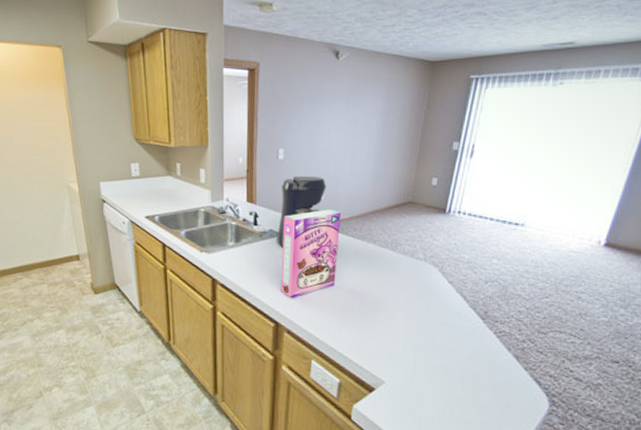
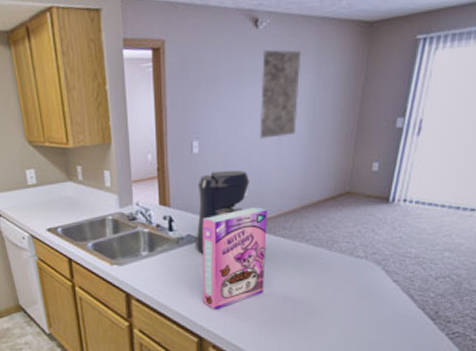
wall art: none [336,78,375,151] -> present [259,49,302,139]

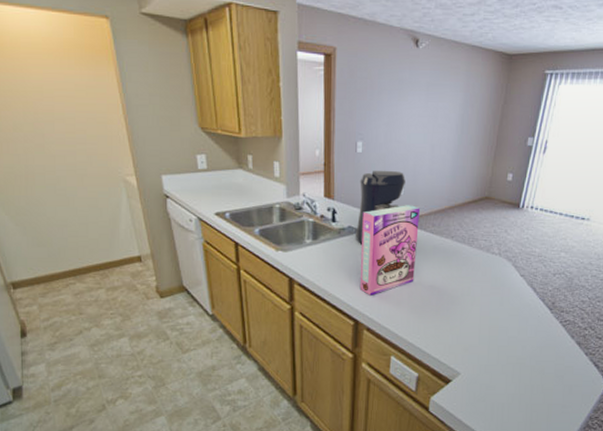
wall art: present [259,49,302,139] -> none [415,68,454,145]

